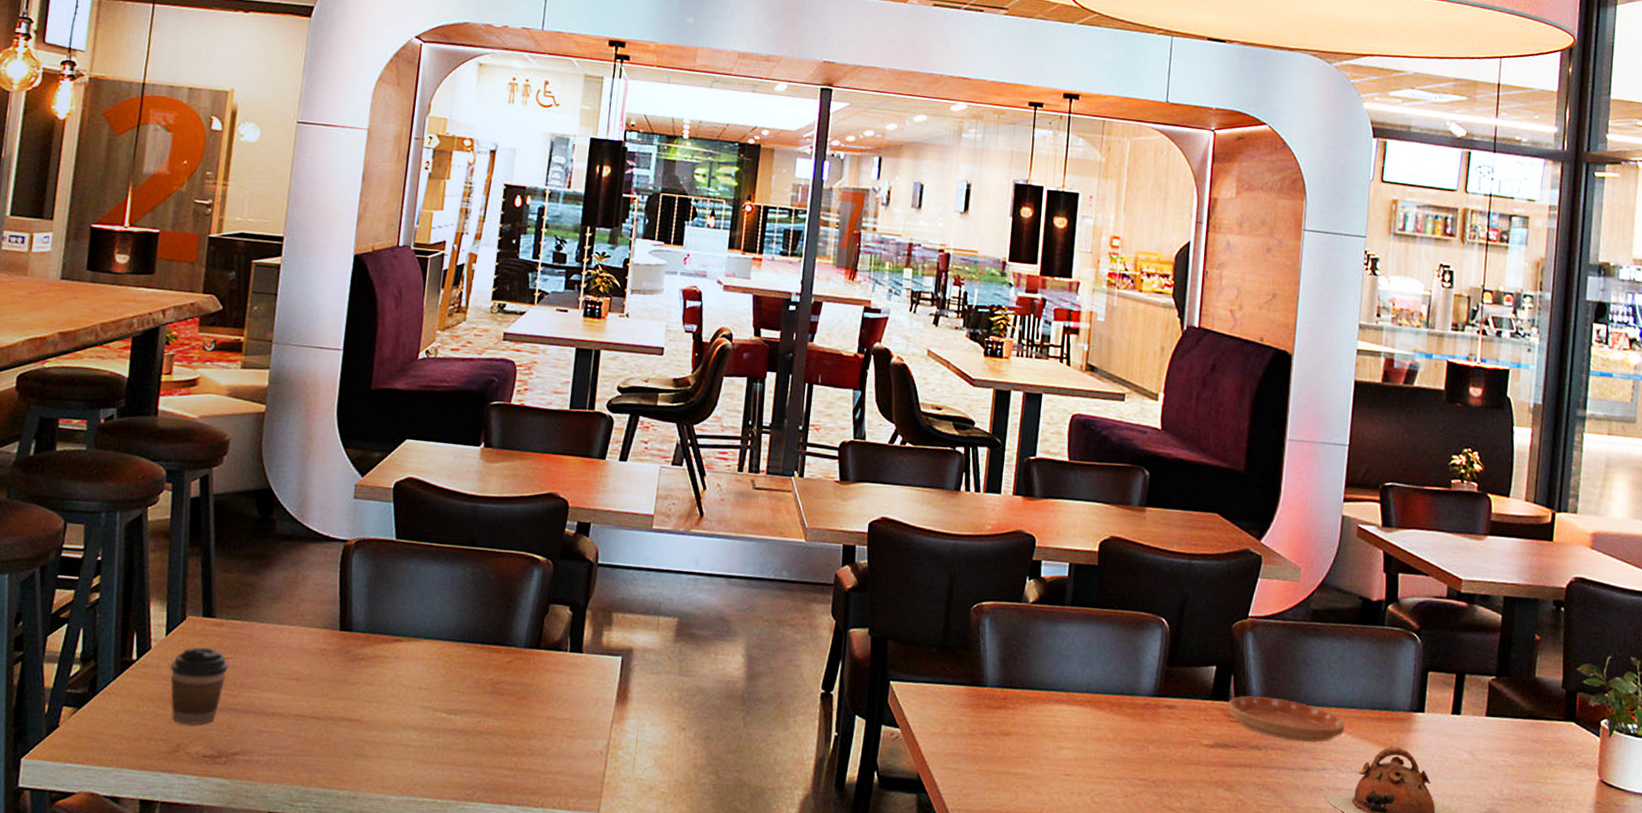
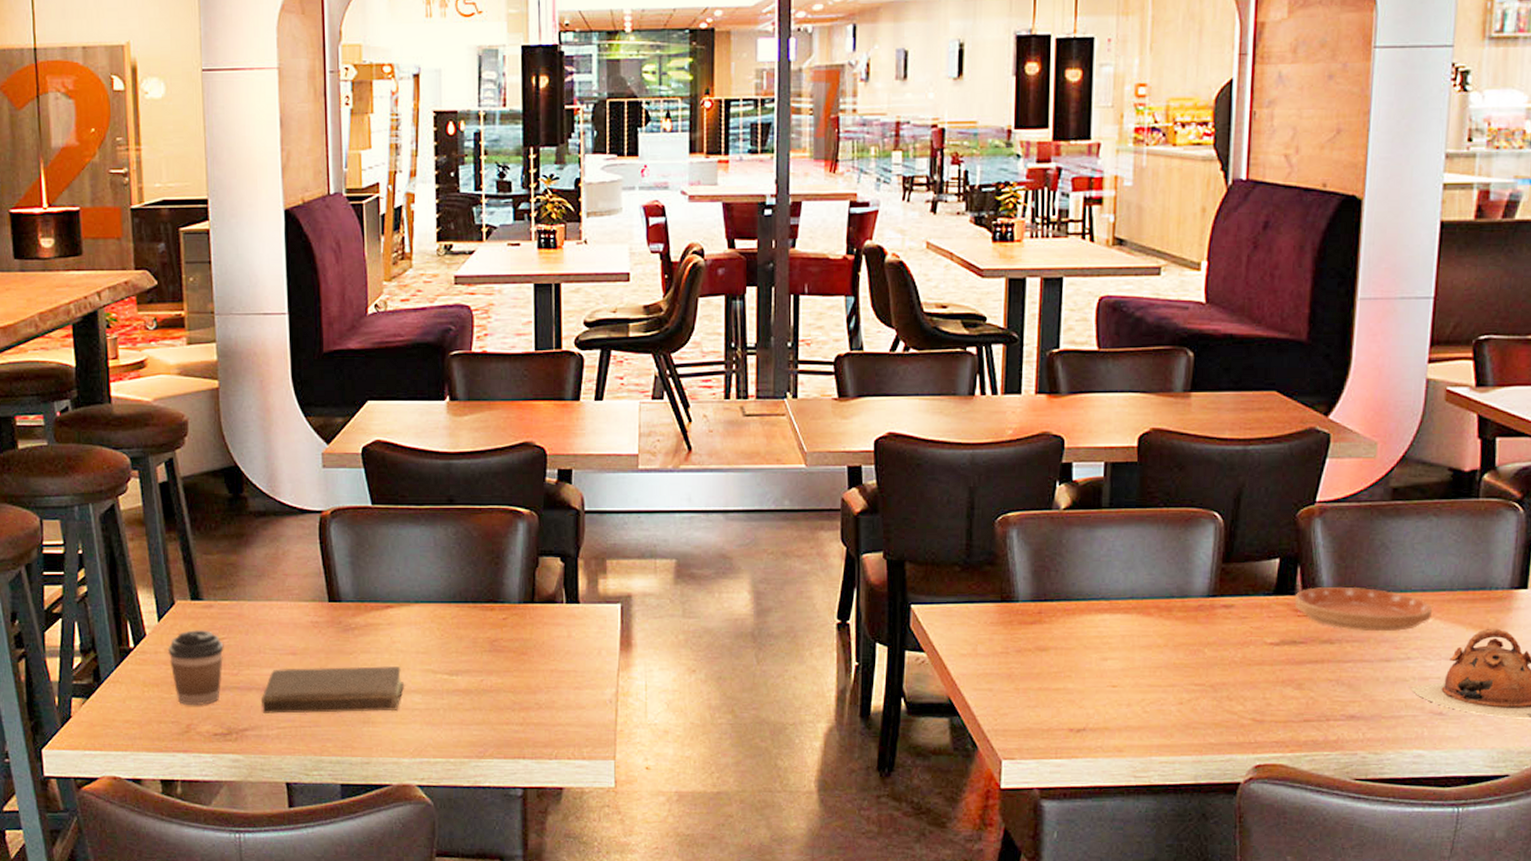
hardcover book: none [256,693,403,746] -> present [262,666,405,715]

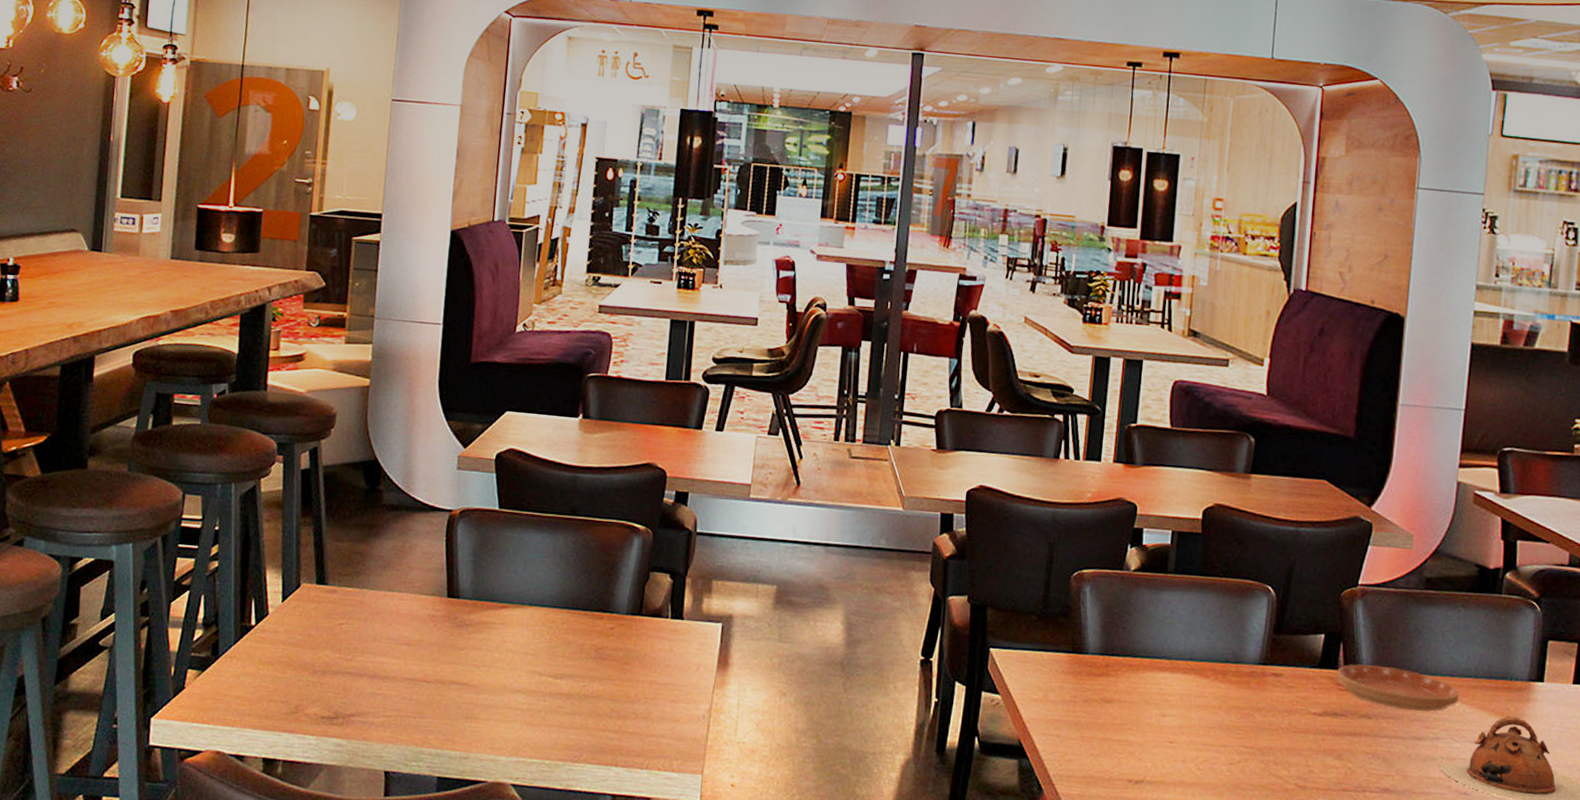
coffee cup: present [168,629,224,706] -> none [287,613,342,688]
hardcover book: present [262,666,405,715] -> none [370,657,511,709]

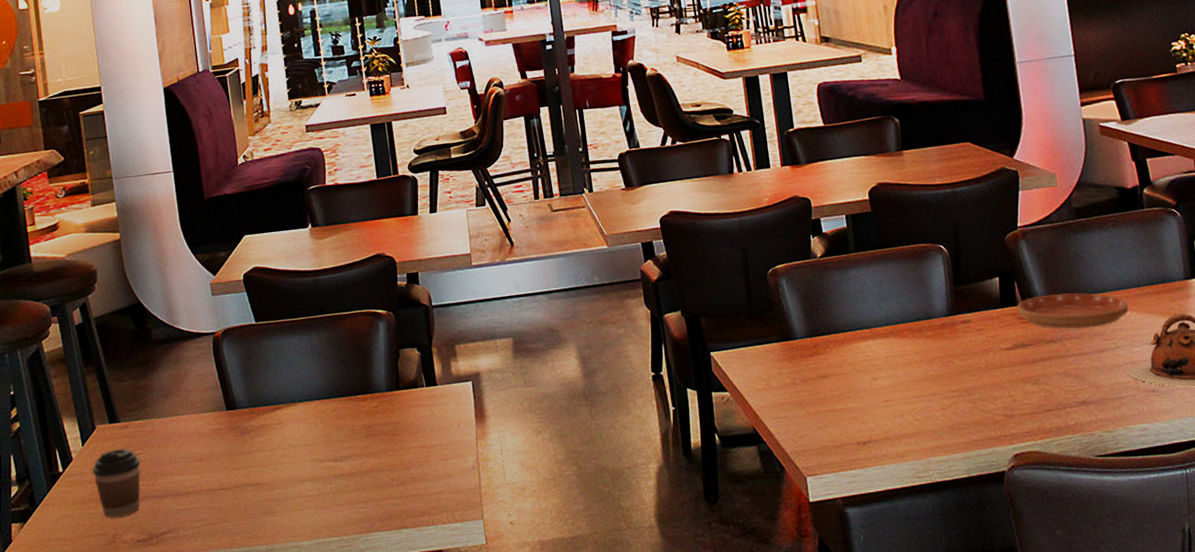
coffee cup: none [287,613,342,688] -> present [92,448,141,518]

